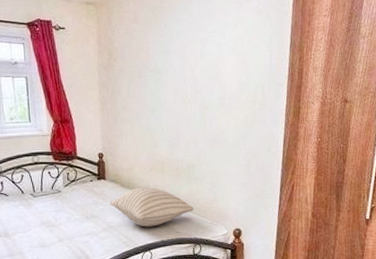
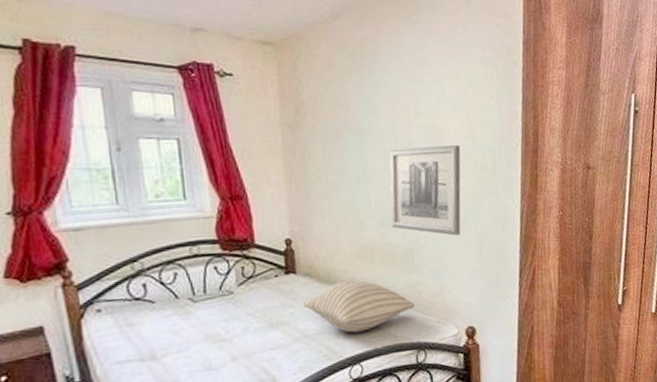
wall art: none [178,82,236,155] -> present [389,145,461,236]

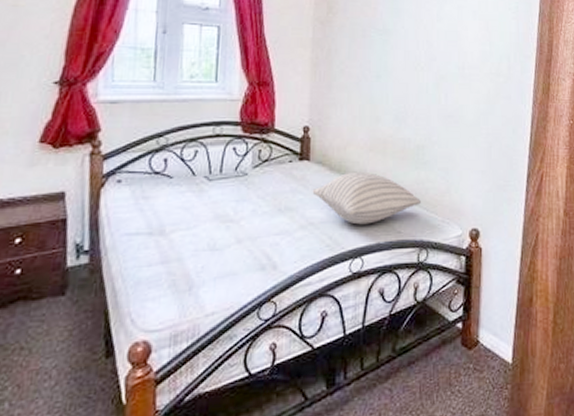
wall art: present [389,145,461,236] -> none [405,49,478,136]

